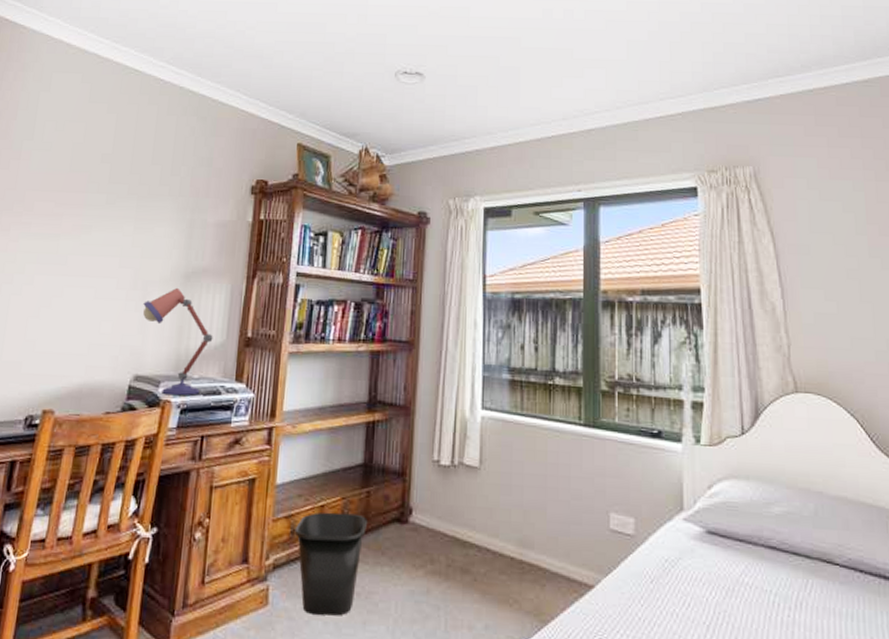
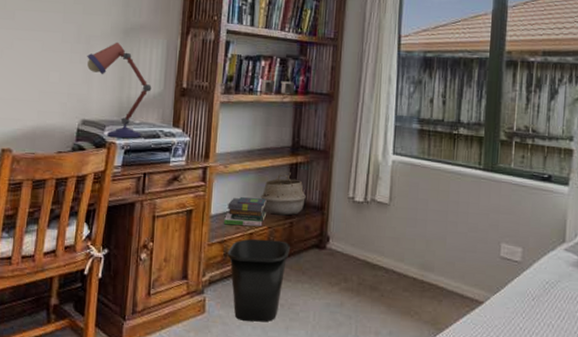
books: none [291,462,340,497] -> present [224,197,267,226]
bookend: none [333,317,370,344] -> present [261,71,294,96]
woven basket: none [333,431,385,484] -> present [261,171,306,216]

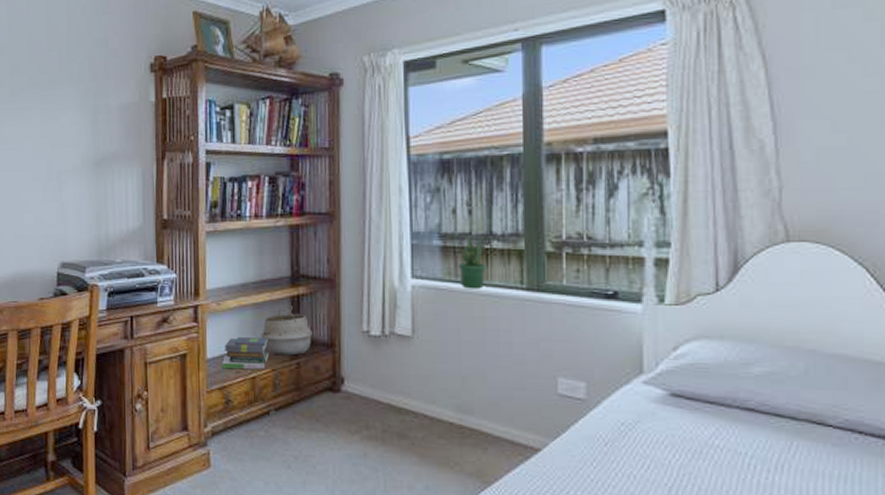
desk lamp: present [86,42,152,138] -> none [60,175,130,280]
waste bin: present [227,239,291,322] -> none [229,383,300,477]
bookend: present [261,71,294,96] -> none [249,192,288,219]
planter: none [431,122,454,167] -> present [458,236,487,289]

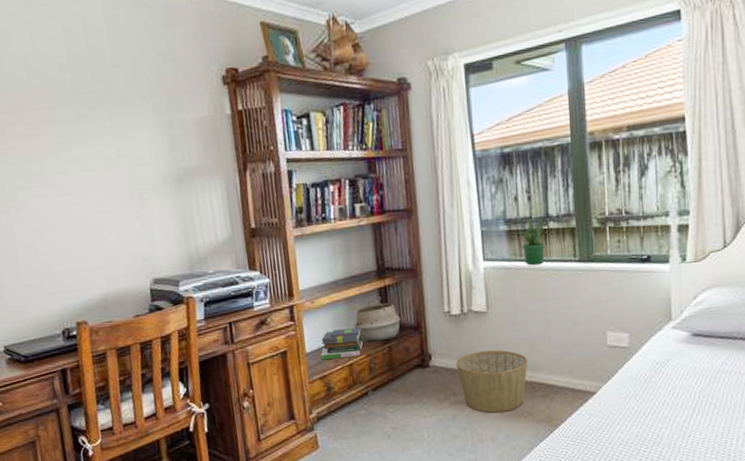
bookend: none [249,192,288,219] -> present [332,194,370,220]
basket: none [371,381,457,457] -> present [455,350,528,413]

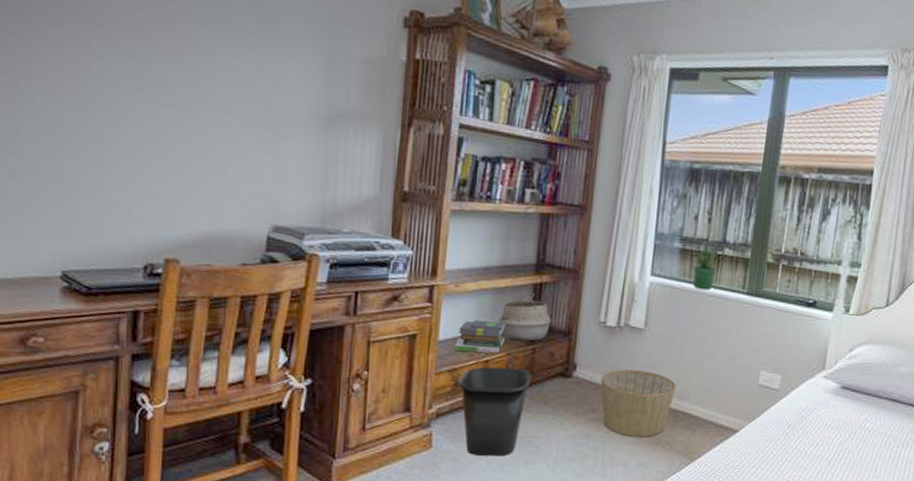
waste bin: none [330,366,394,450] -> present [458,367,533,457]

